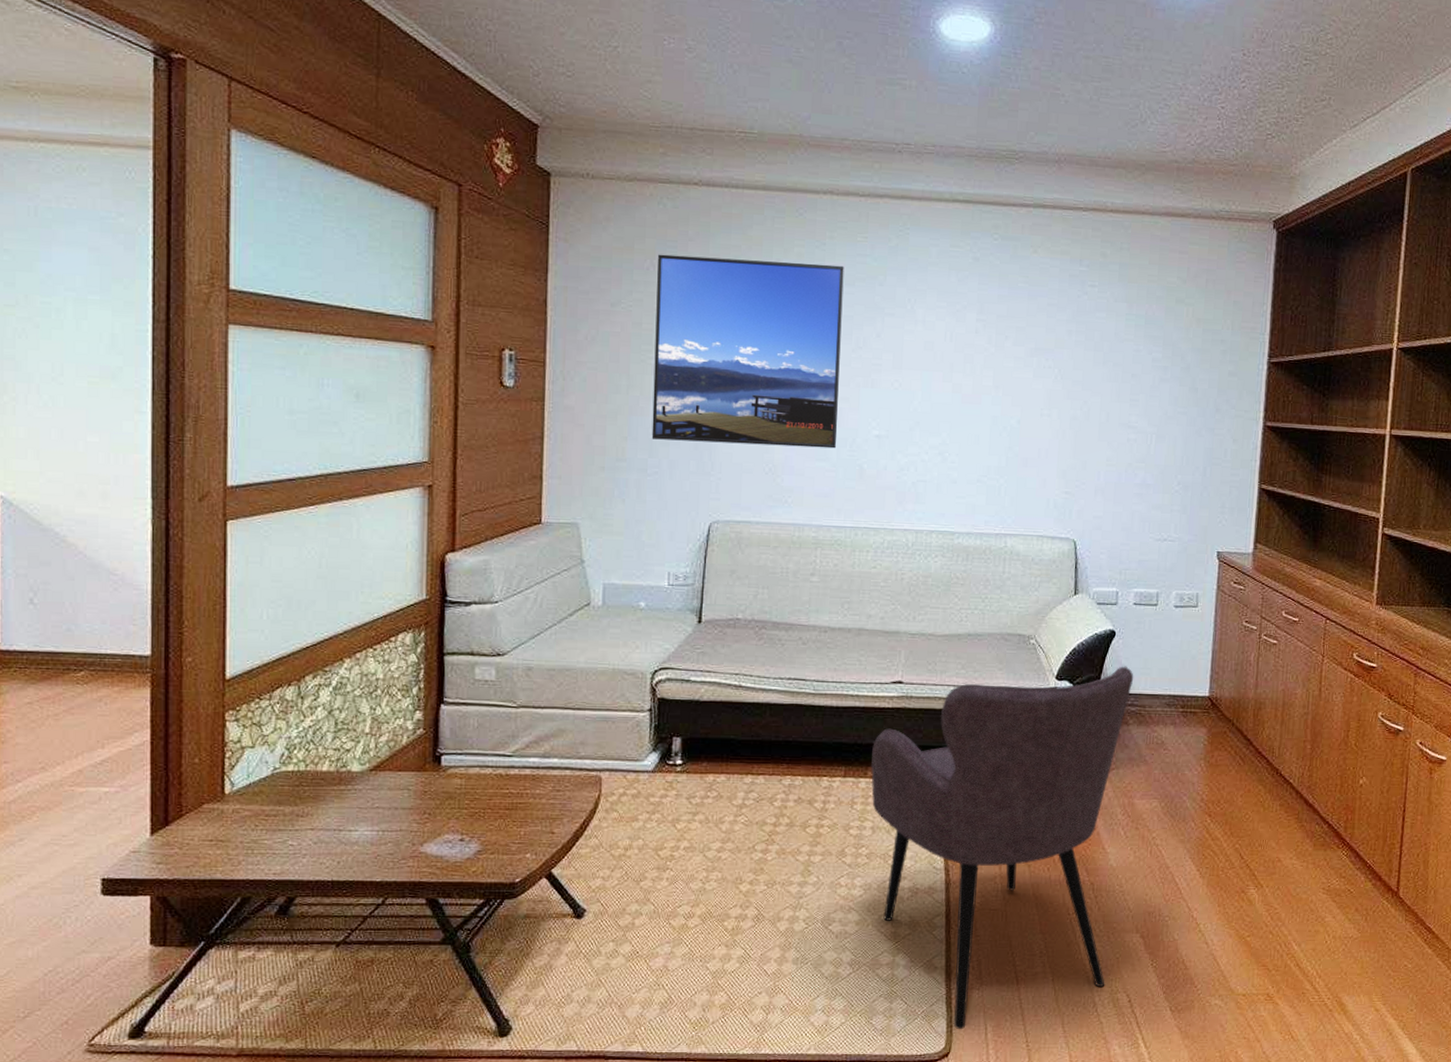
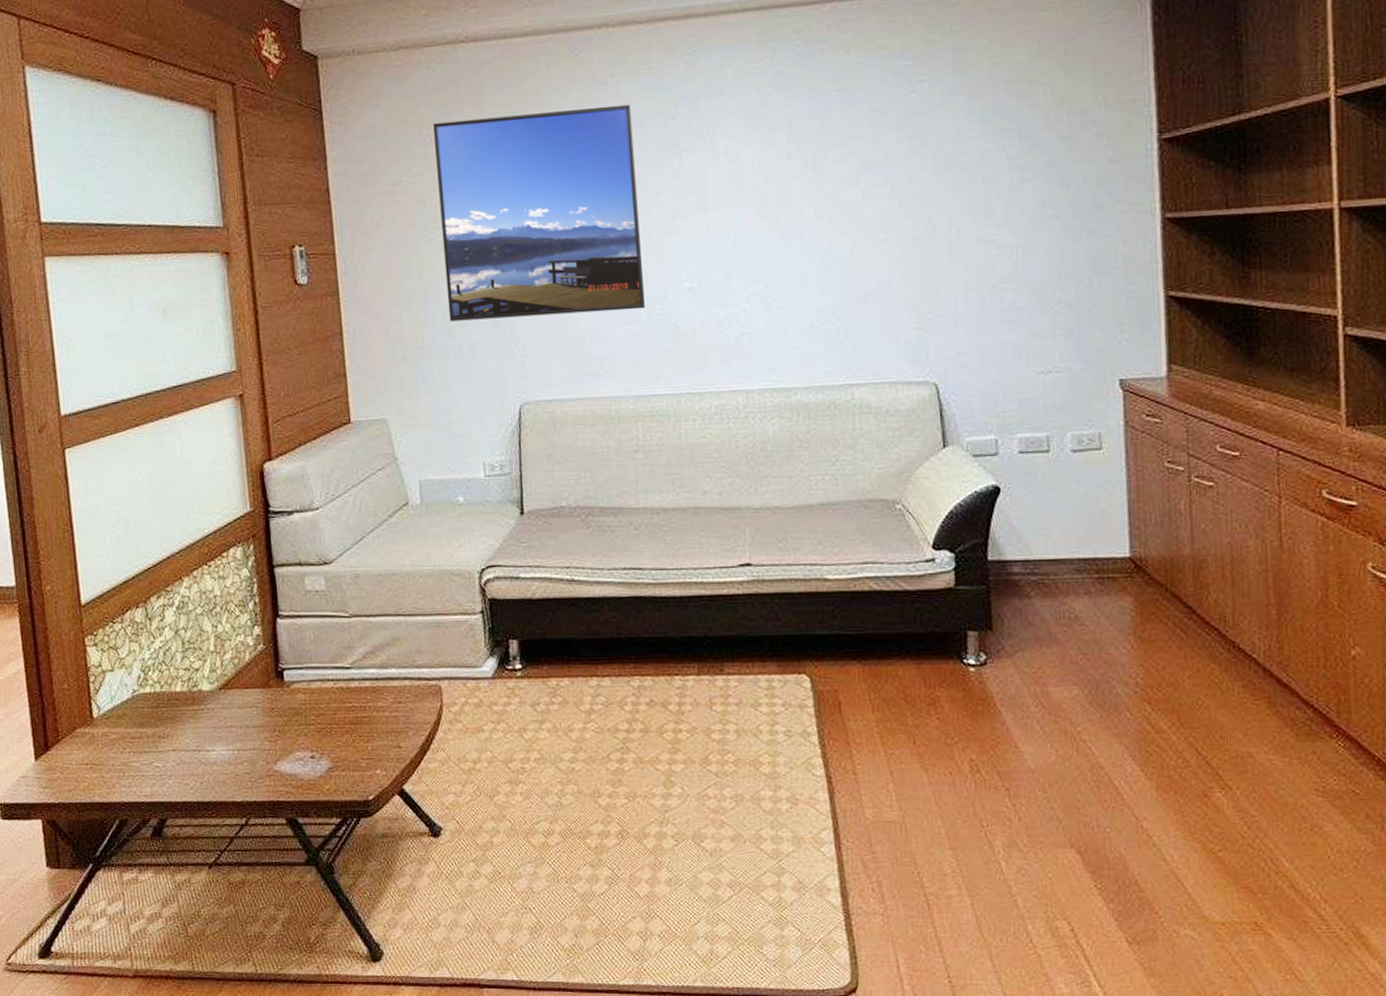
armchair: present [870,666,1134,1030] -> none [726,527,1038,962]

